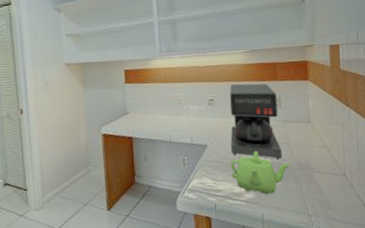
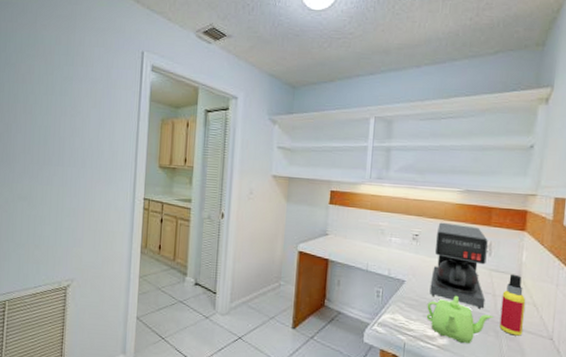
spray bottle: none [296,121,318,178] -> present [499,274,526,336]

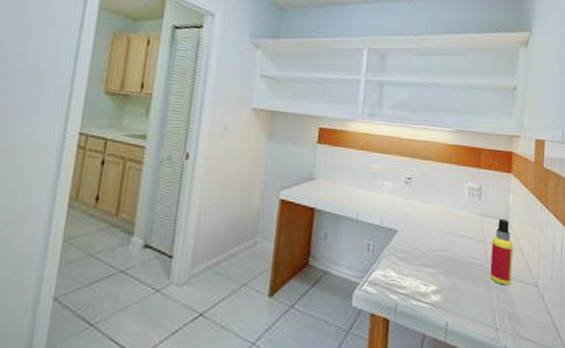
teapot: present [426,295,493,343] -> none [419,244,484,298]
coffee maker: present [429,222,488,309] -> none [422,164,478,258]

